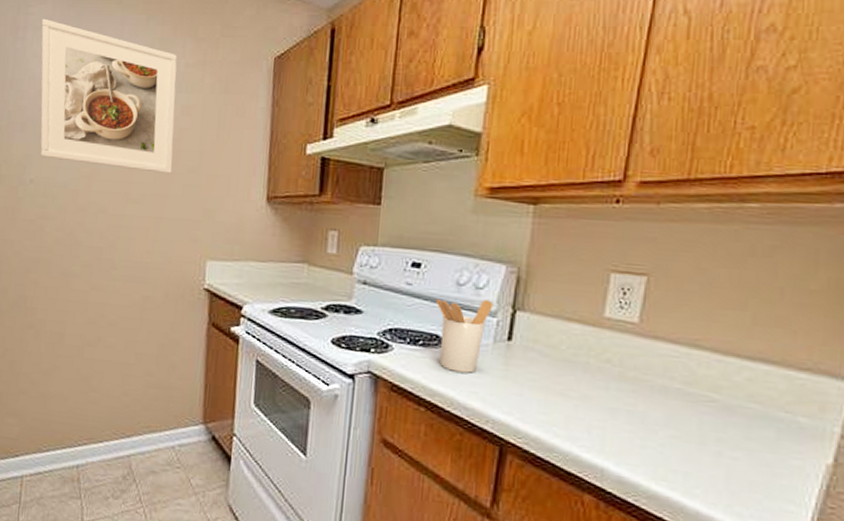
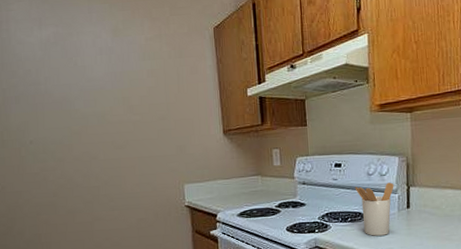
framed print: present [40,18,177,174] -> none [21,12,147,123]

